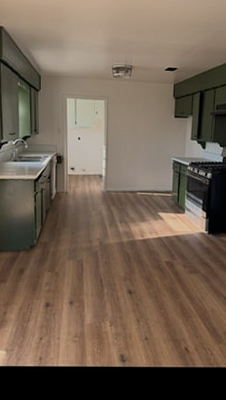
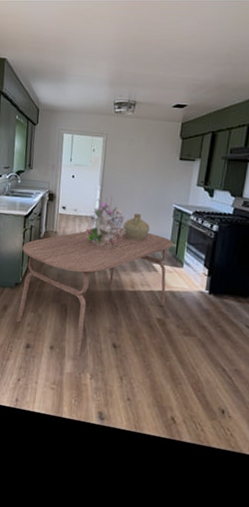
dining table: none [34,183,175,312] -> present [16,227,173,361]
bouquet: none [95,155,133,201] -> present [85,197,129,247]
ceramic jug: none [129,168,153,193] -> present [123,213,150,241]

